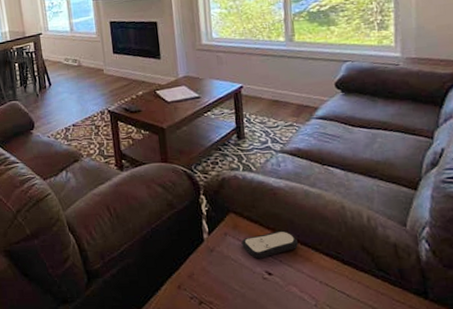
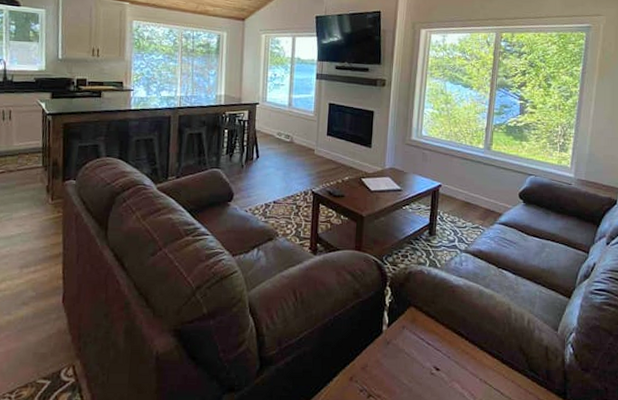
remote control: present [242,230,299,259] -> none [417,327,467,354]

